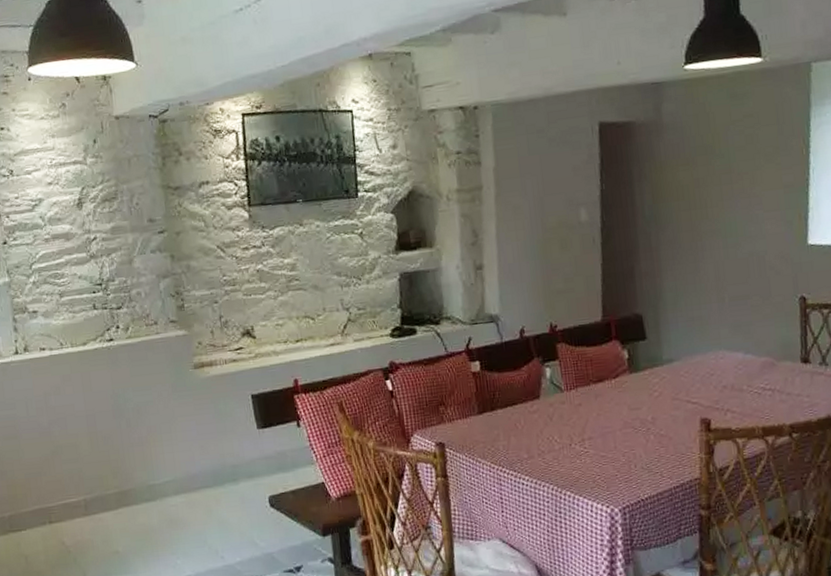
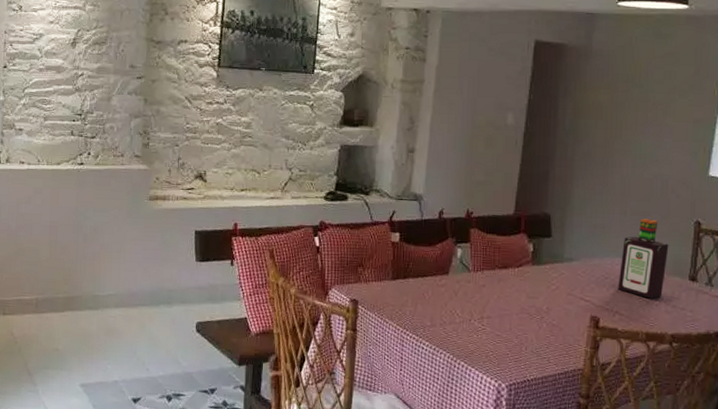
bottle: none [725,302,775,390] -> present [617,218,669,299]

